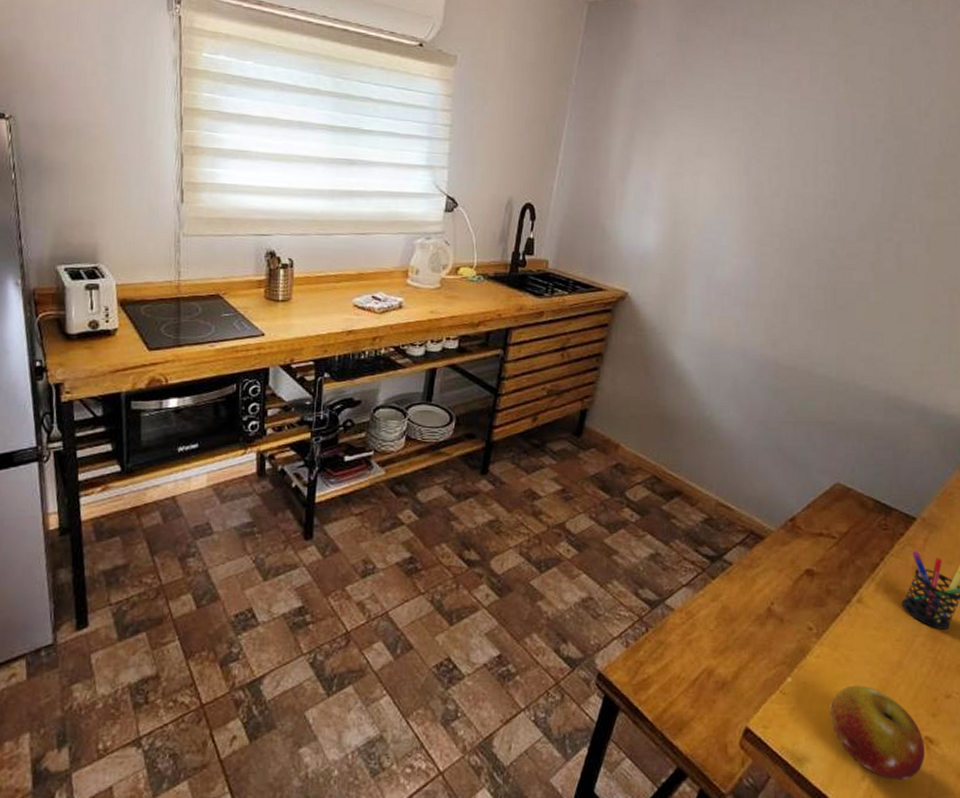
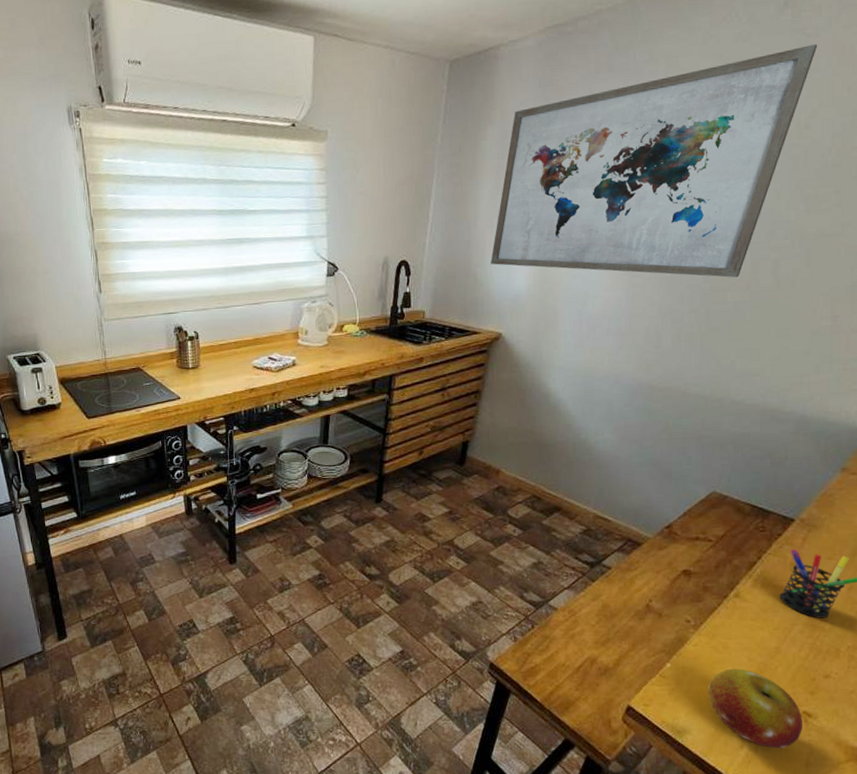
wall art: none [620,36,936,257] -> present [491,43,818,278]

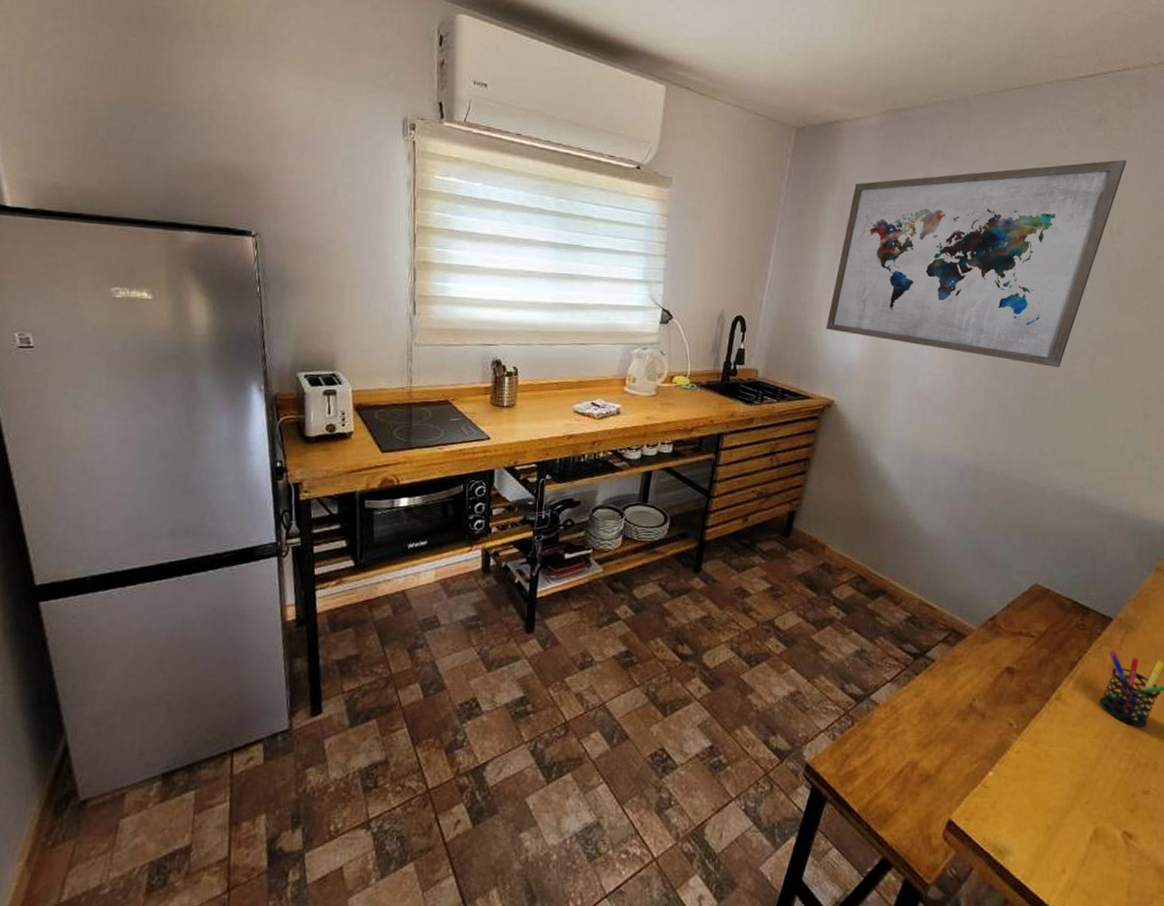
fruit: present [708,668,802,749] -> none [1030,780,1123,874]

